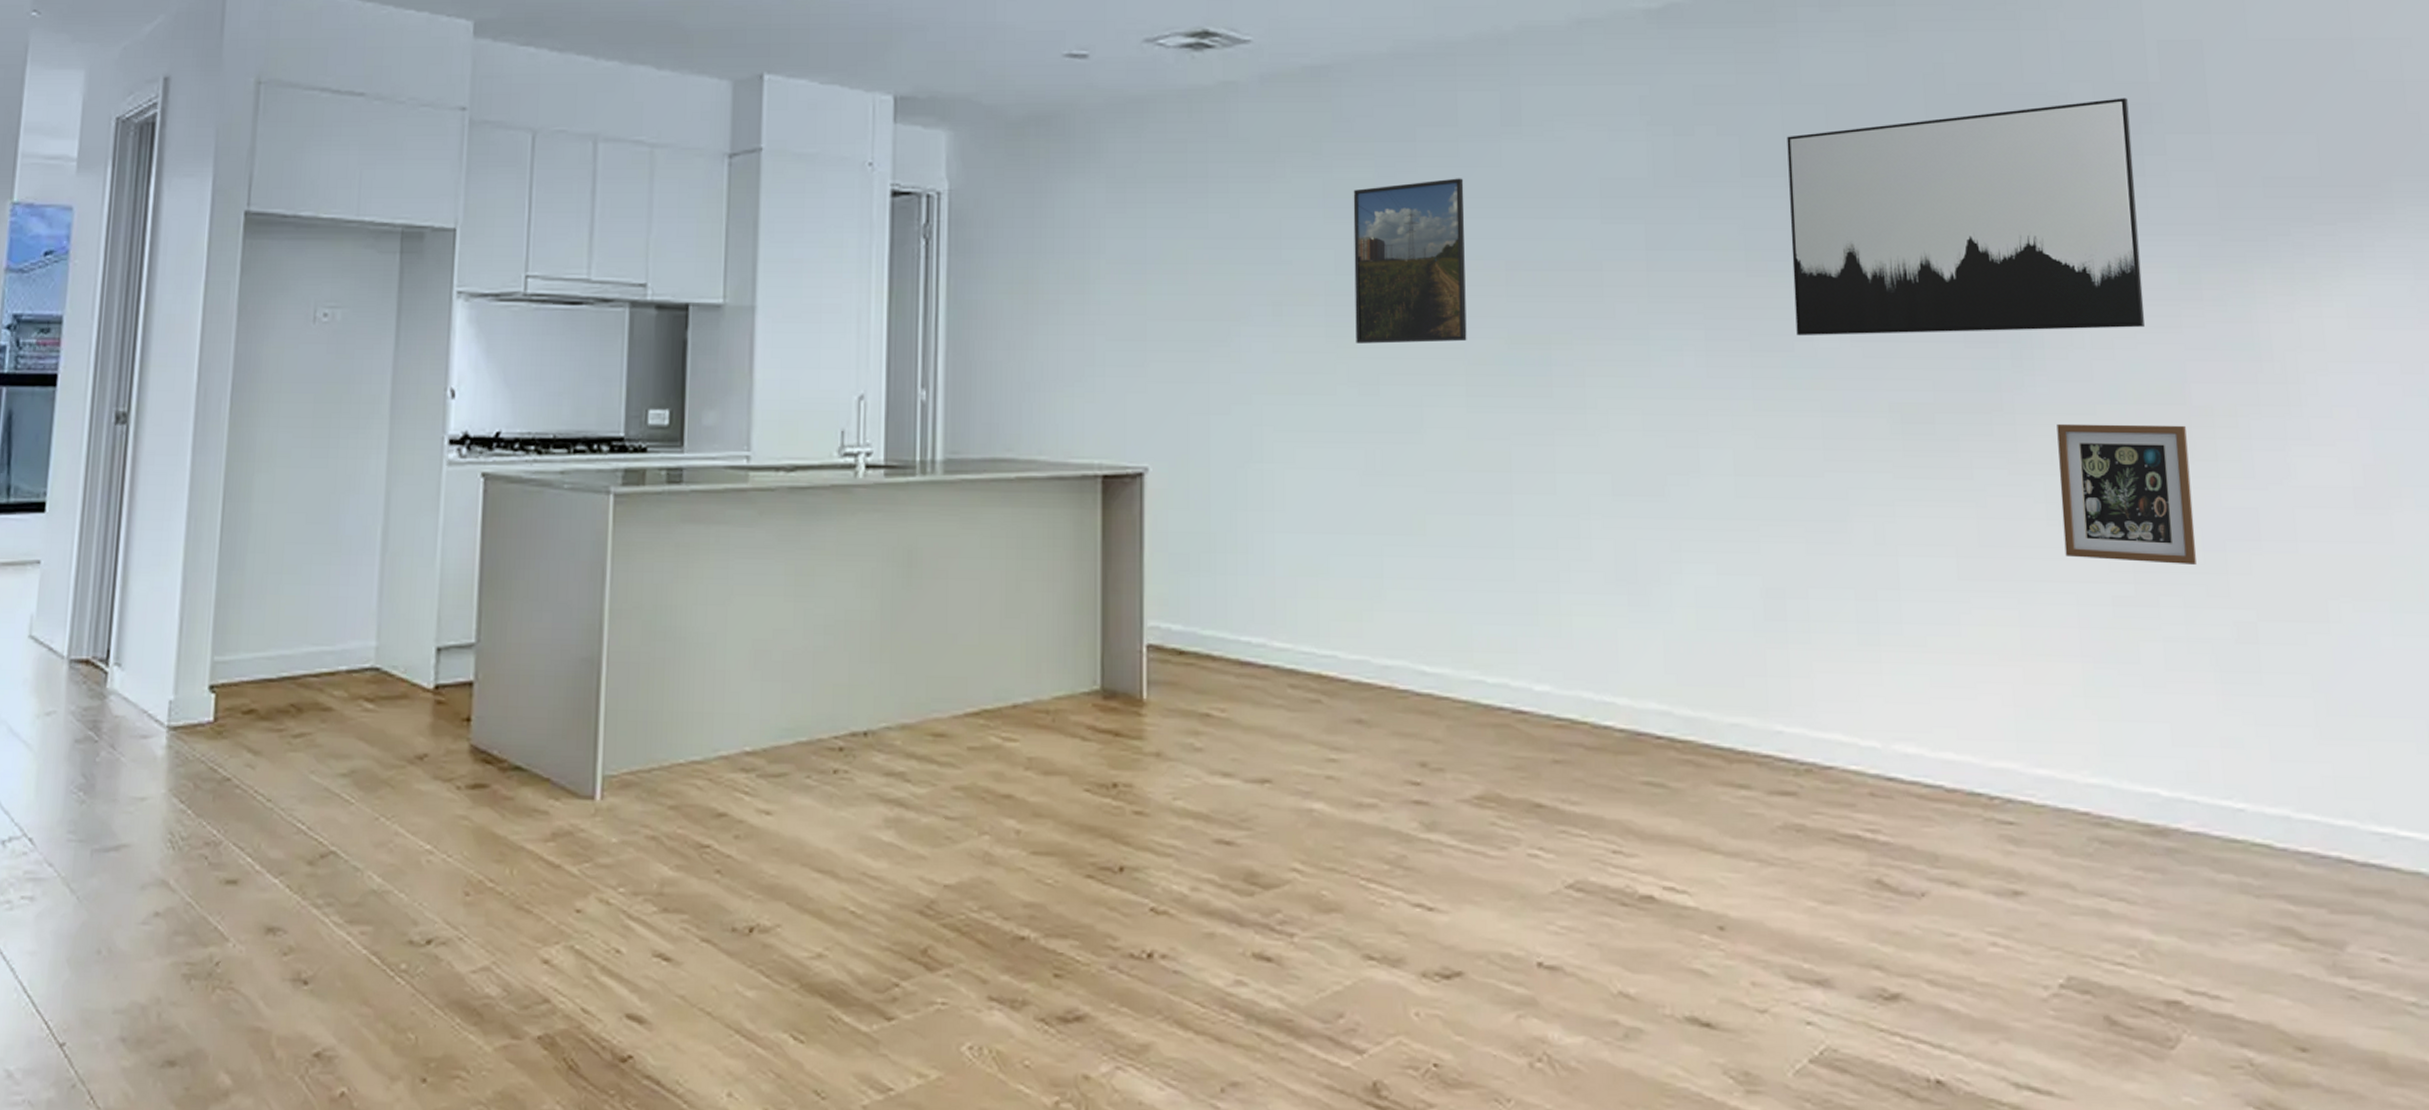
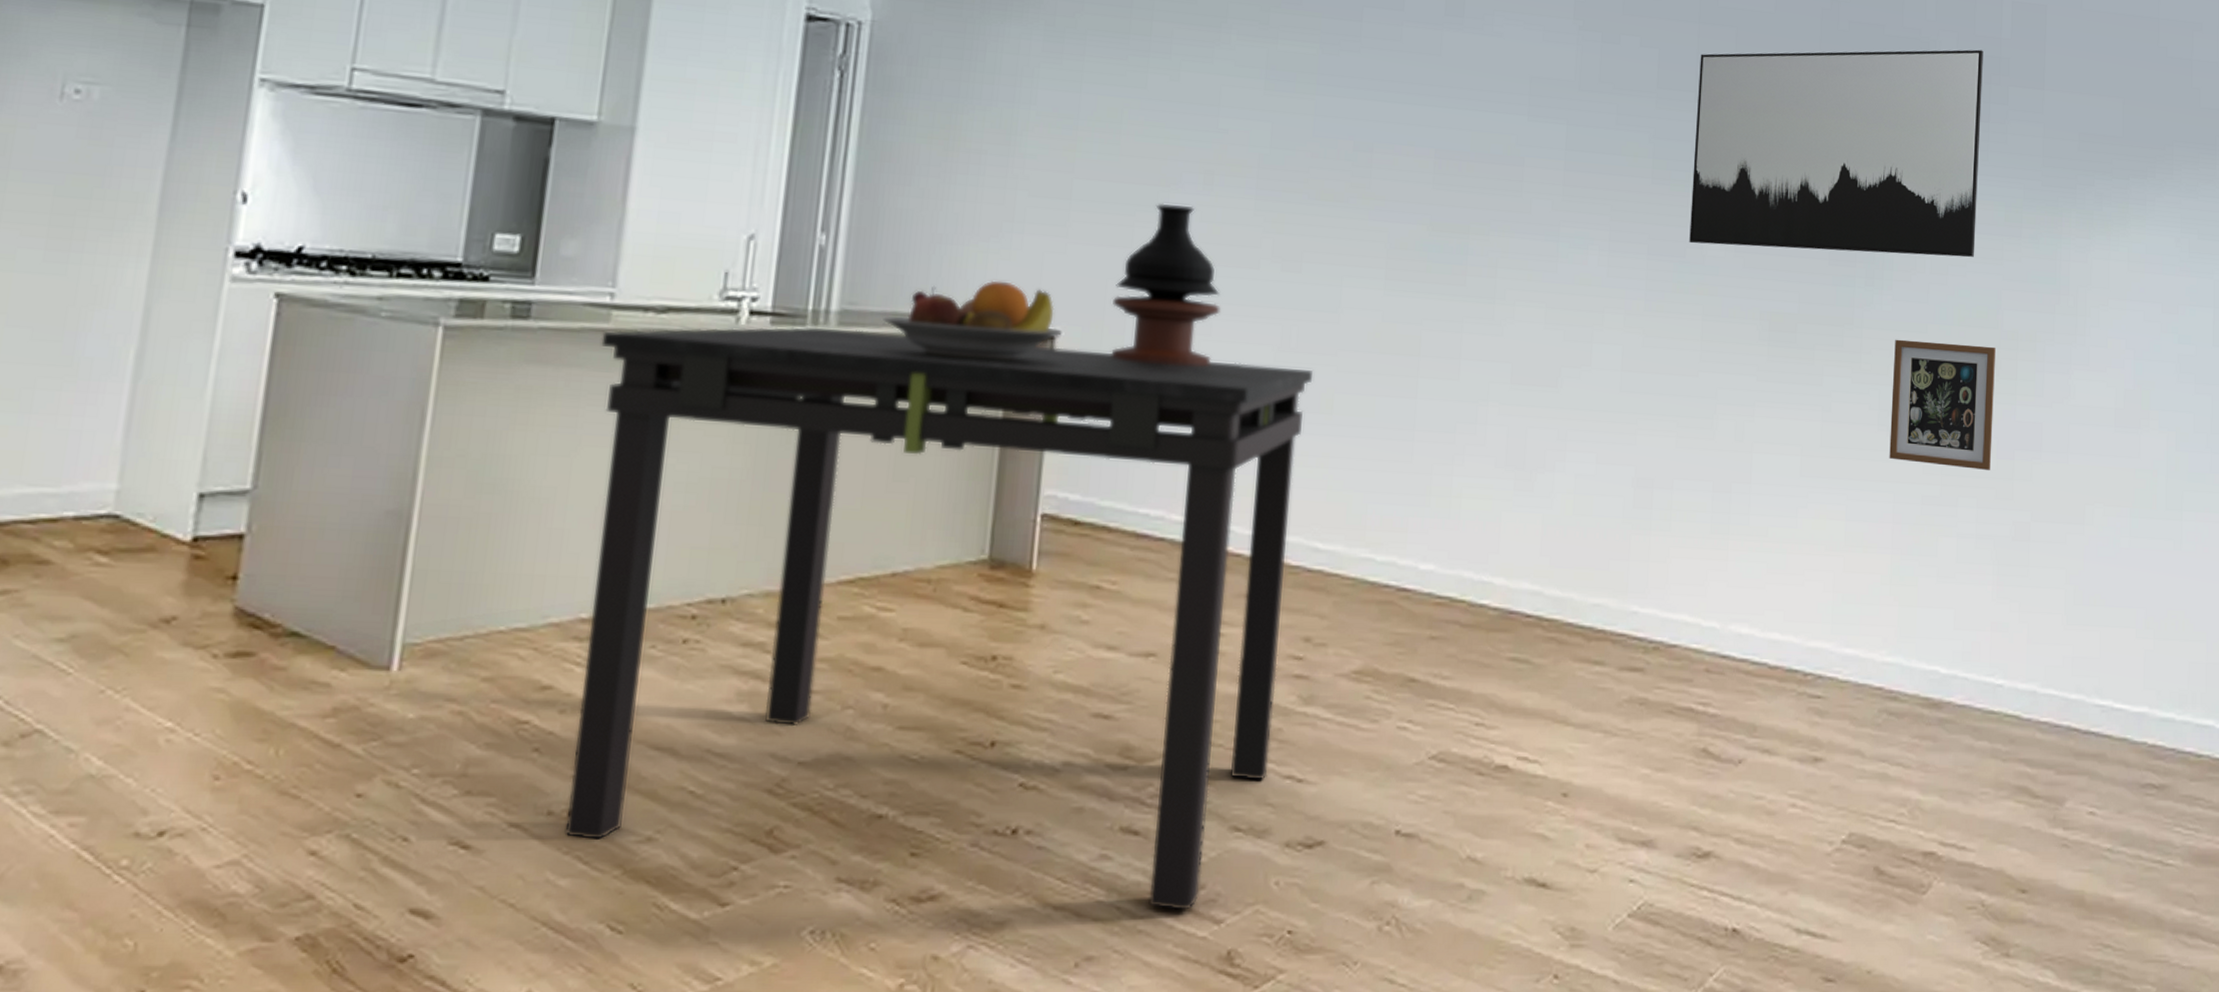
dining table: none [742,476,1402,1039] -> present [564,326,1314,910]
fruit bowl: none [983,423,1150,498] -> present [883,280,1062,360]
vase: none [1196,337,1302,494] -> present [1110,203,1221,366]
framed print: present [1353,178,1467,344] -> none [1284,62,1404,225]

